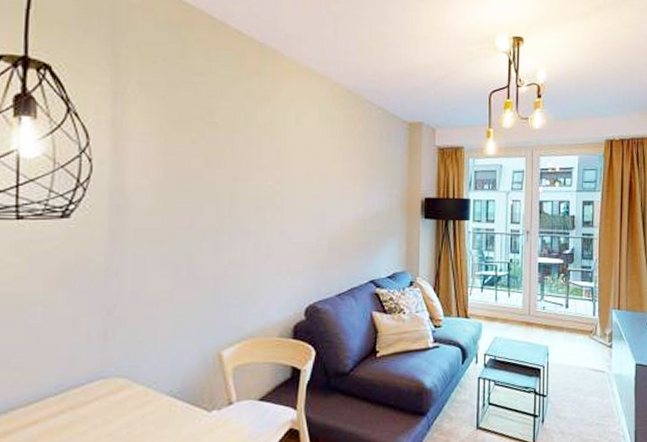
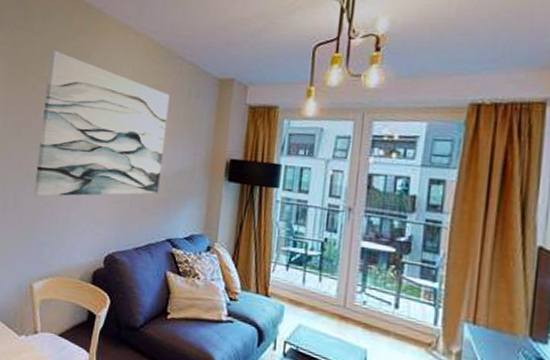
wall art: none [213,92,361,255] -> present [33,50,170,196]

